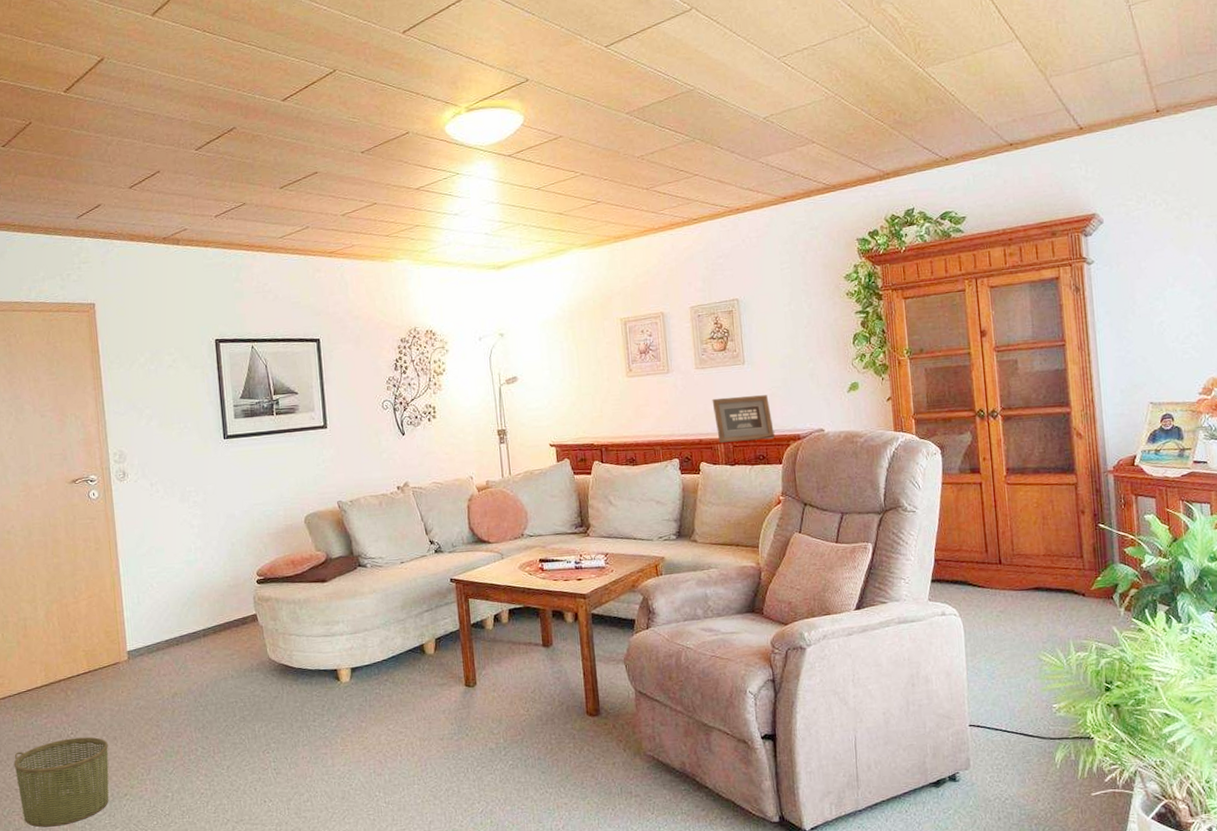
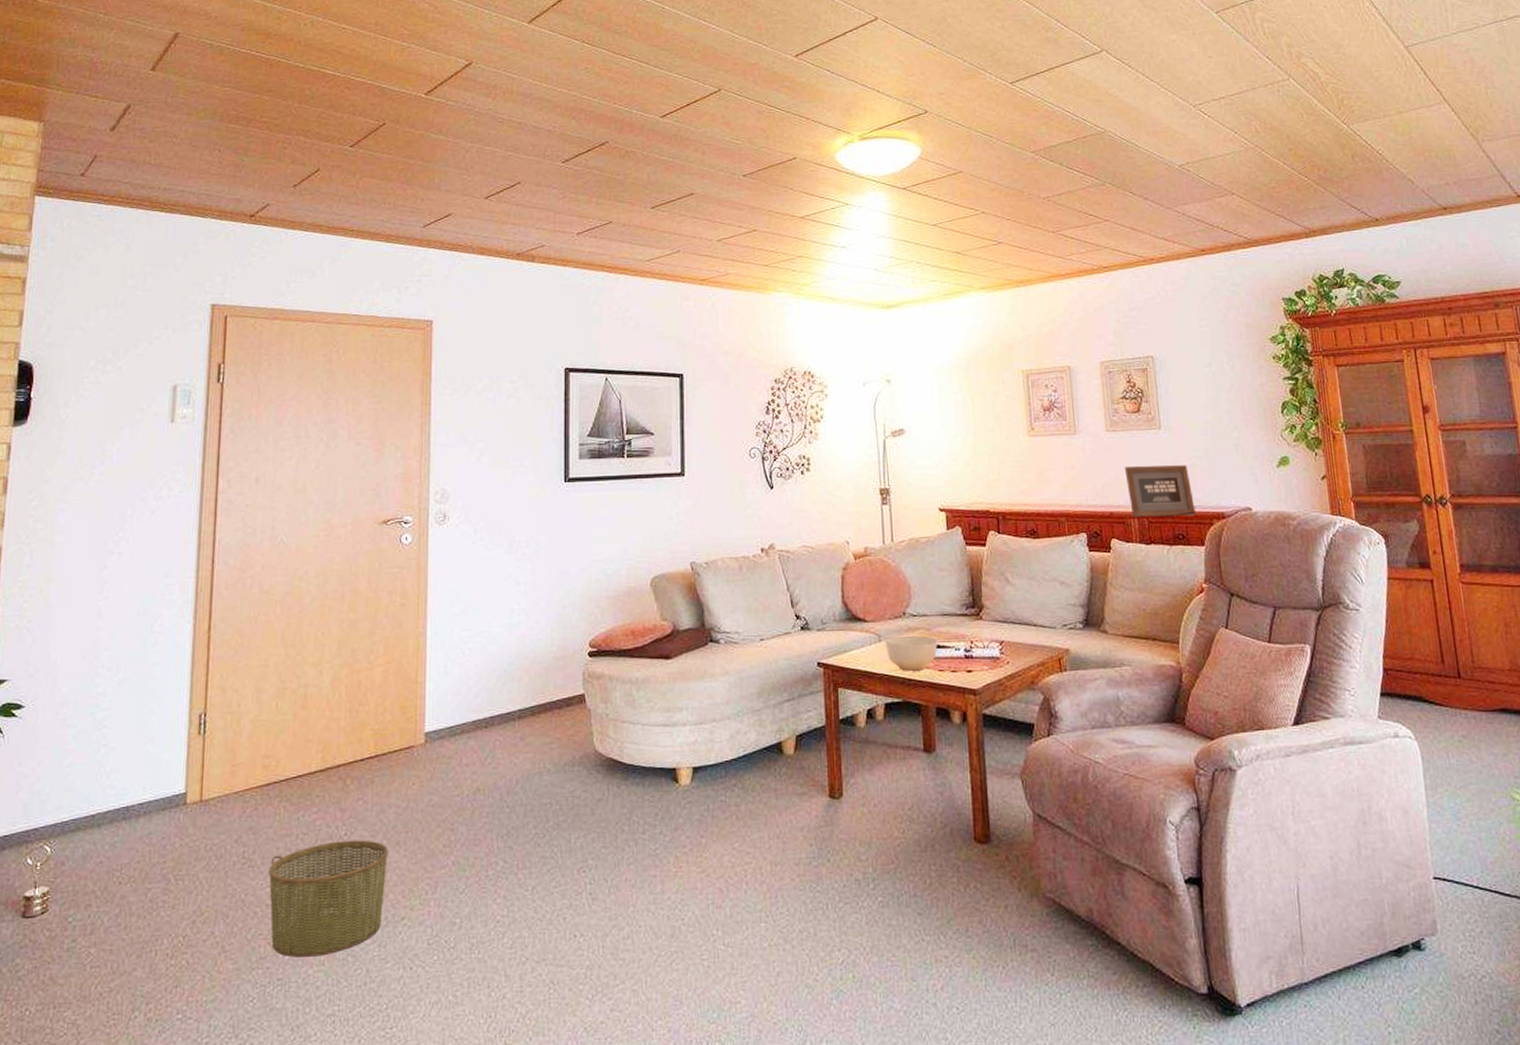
bowl: none [506,553,552,582] -> present [884,636,938,671]

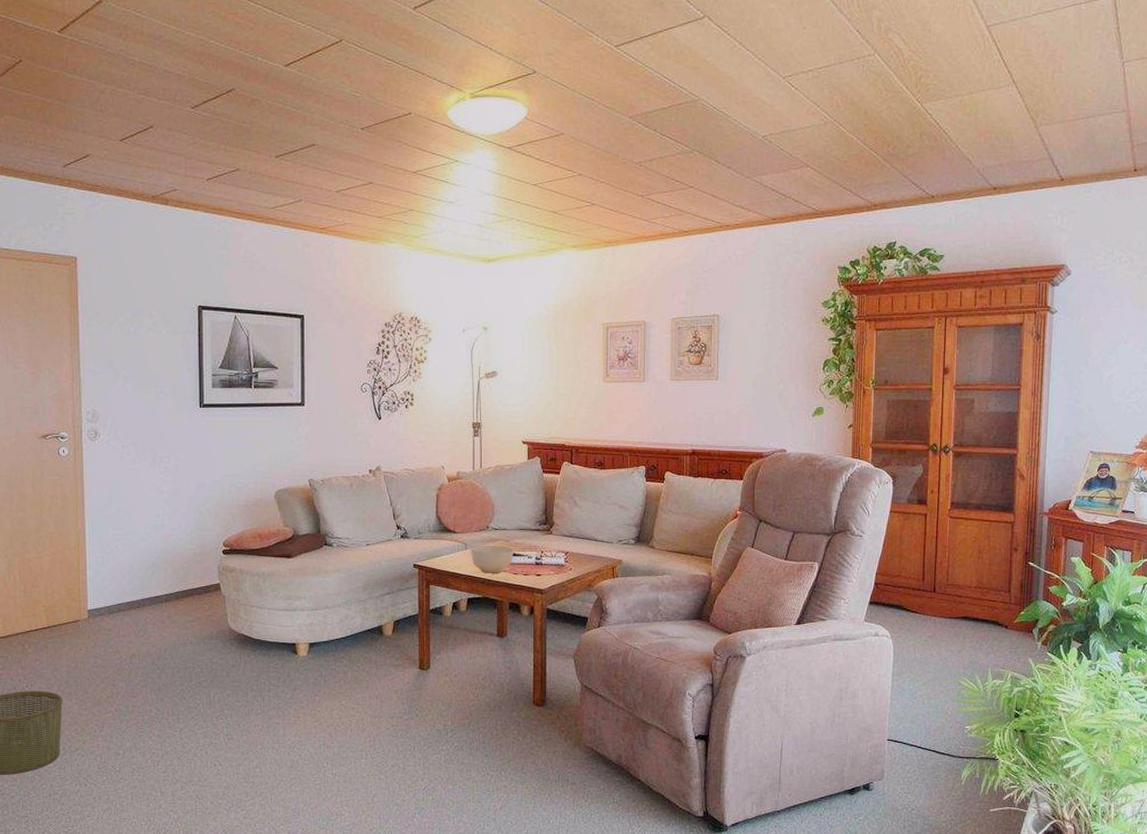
picture frame: present [1124,465,1196,518] -> none [683,410,739,455]

